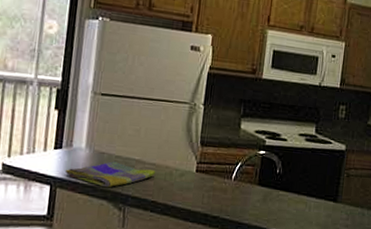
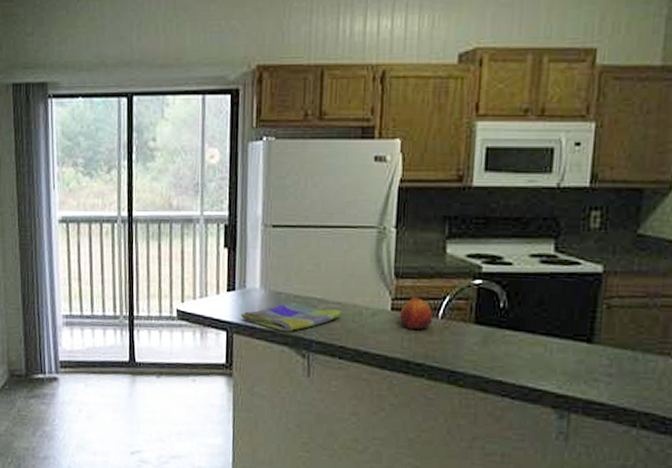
fruit: none [202,162,228,189] -> present [399,297,433,329]

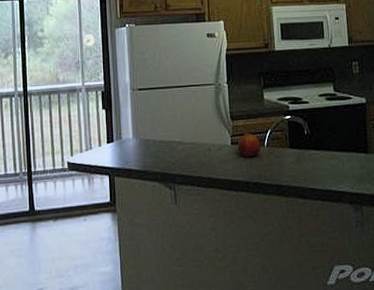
dish towel: present [240,302,342,332] -> none [119,146,196,171]

